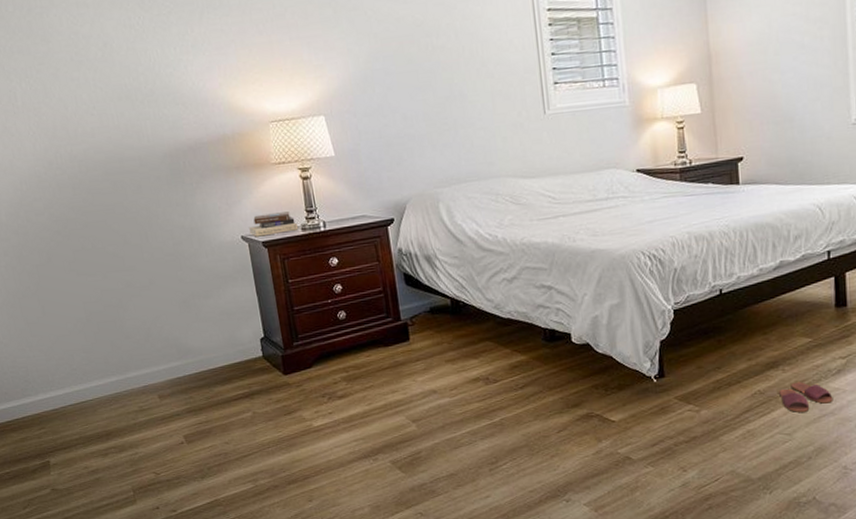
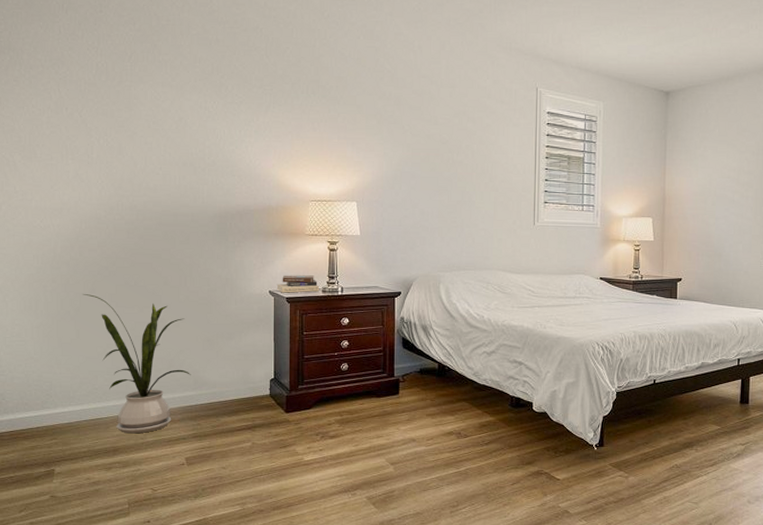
house plant: none [39,264,173,415] -> present [83,294,191,434]
slippers: present [779,382,833,412] -> none [692,461,732,486]

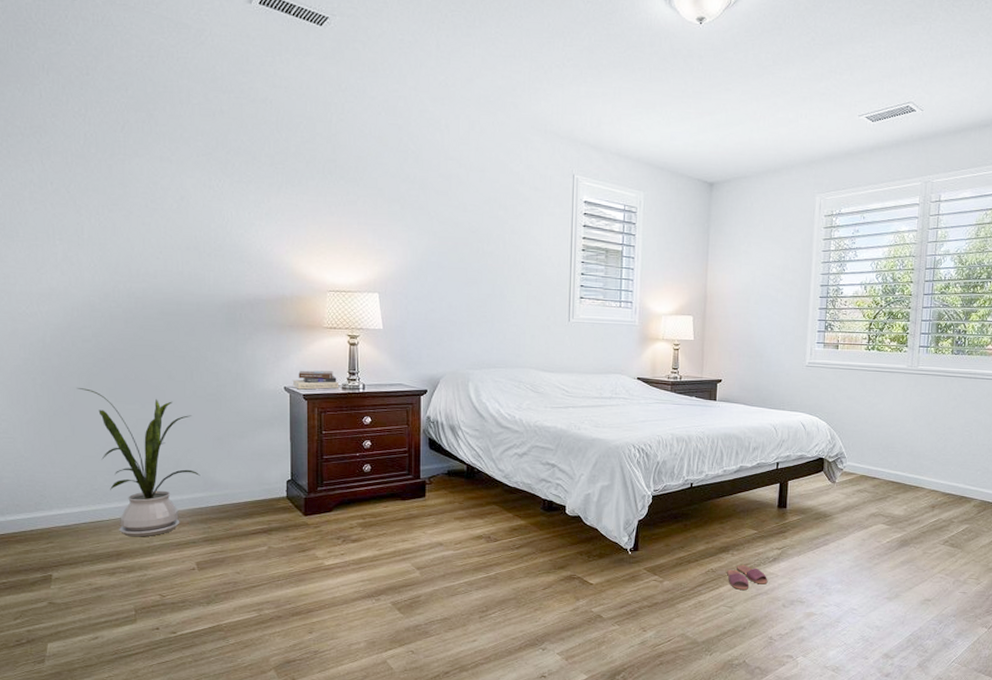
slippers: none [692,461,732,486] -> present [727,565,768,590]

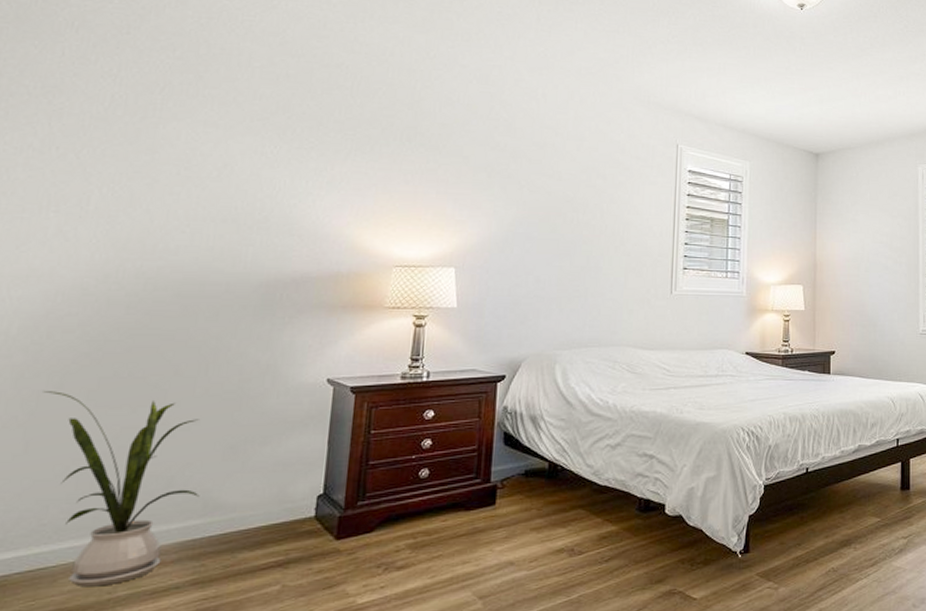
books: present [292,370,338,390] -> none [338,358,397,381]
slippers: present [727,565,768,590] -> none [850,560,895,591]

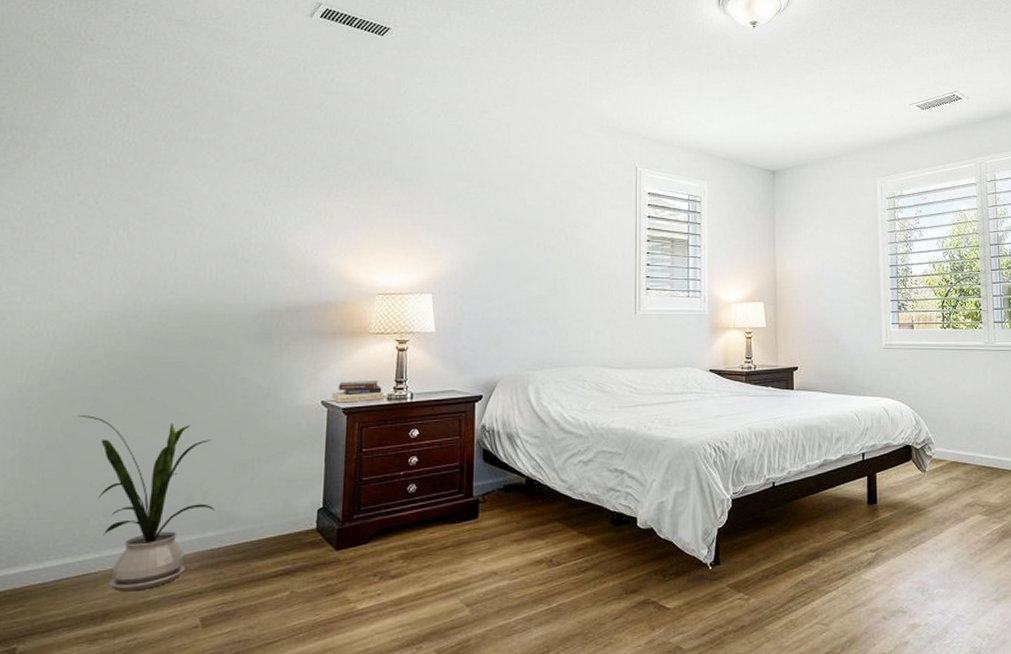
books: none [338,358,397,381] -> present [331,380,383,403]

